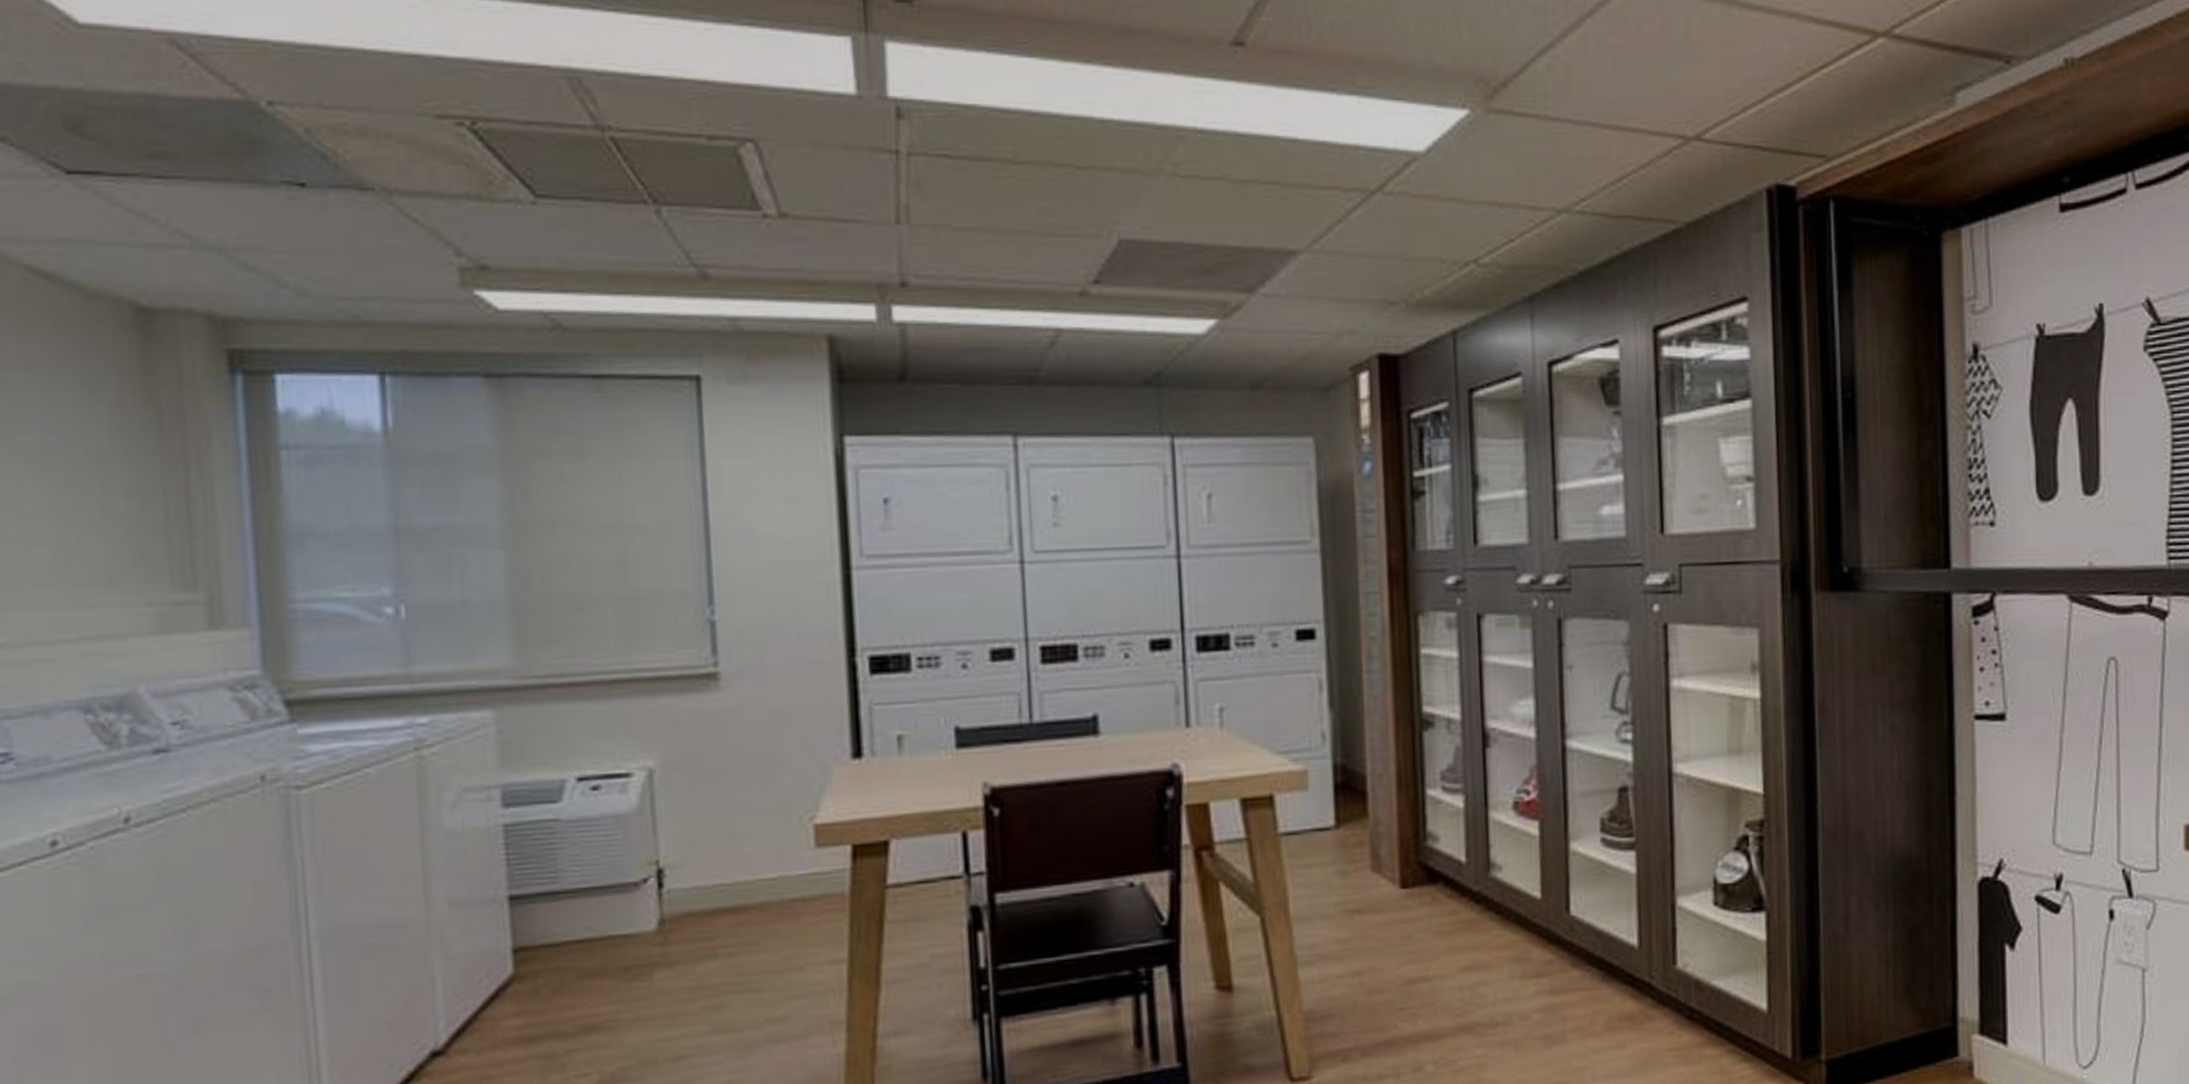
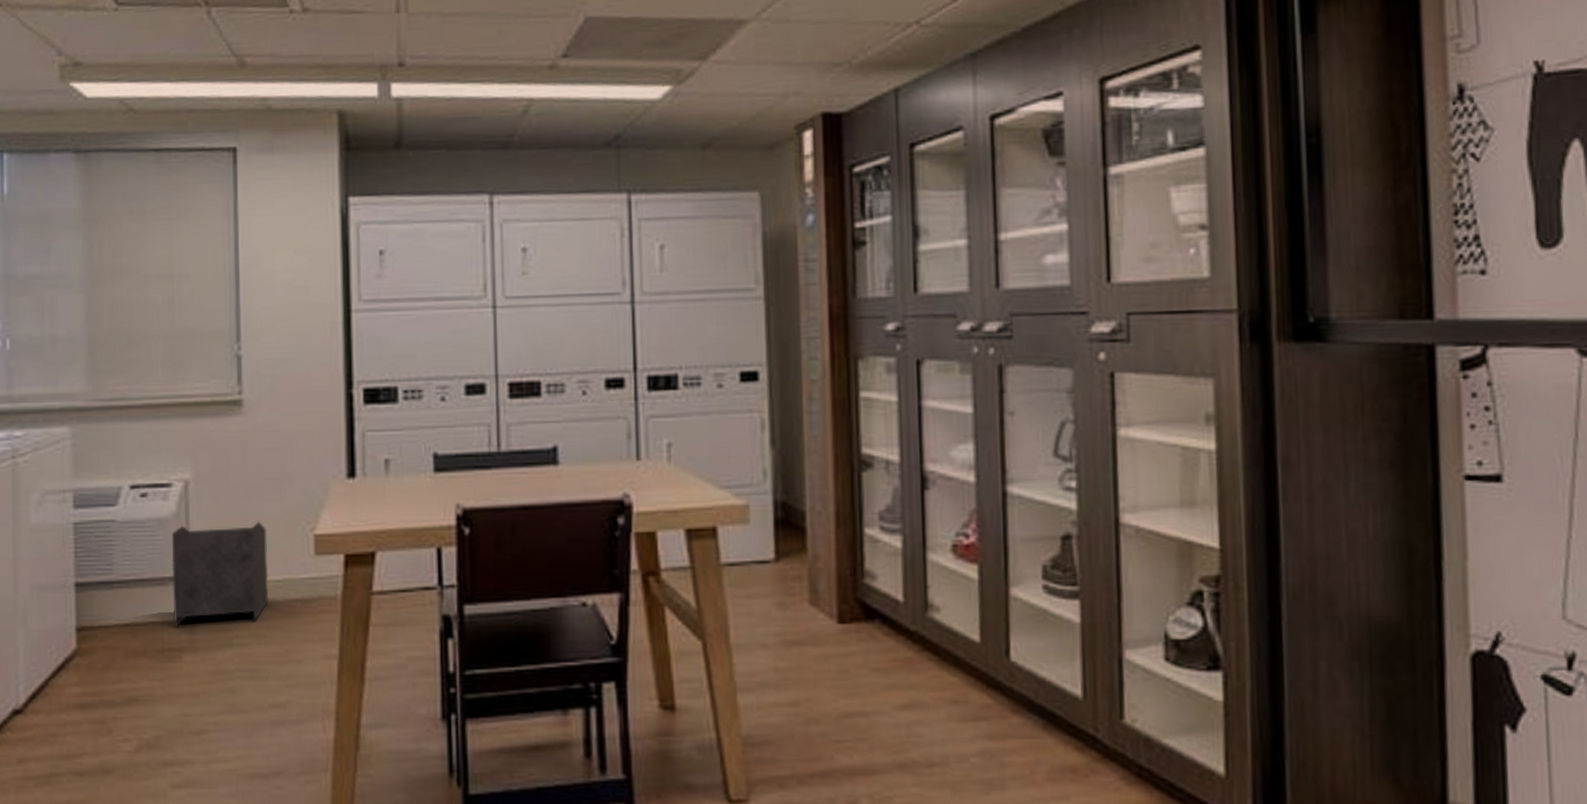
waste basket: none [634,813,760,940] -> present [172,522,269,627]

